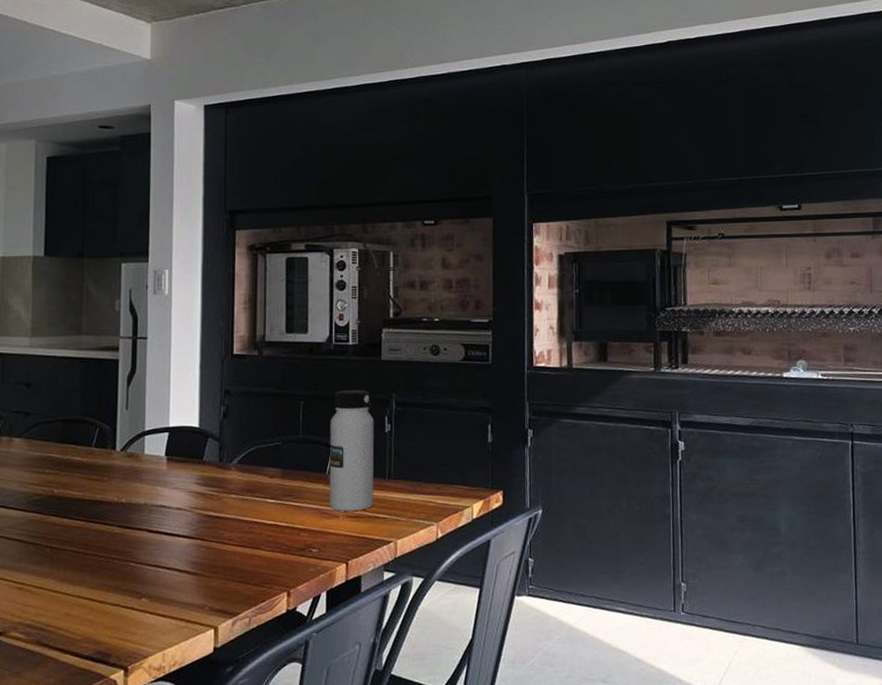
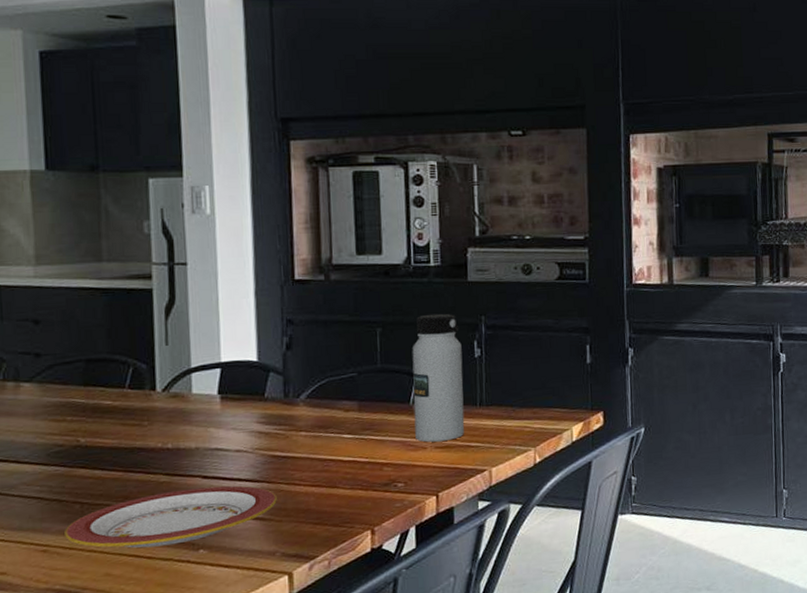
plate: none [37,540,208,593] -> present [65,485,277,548]

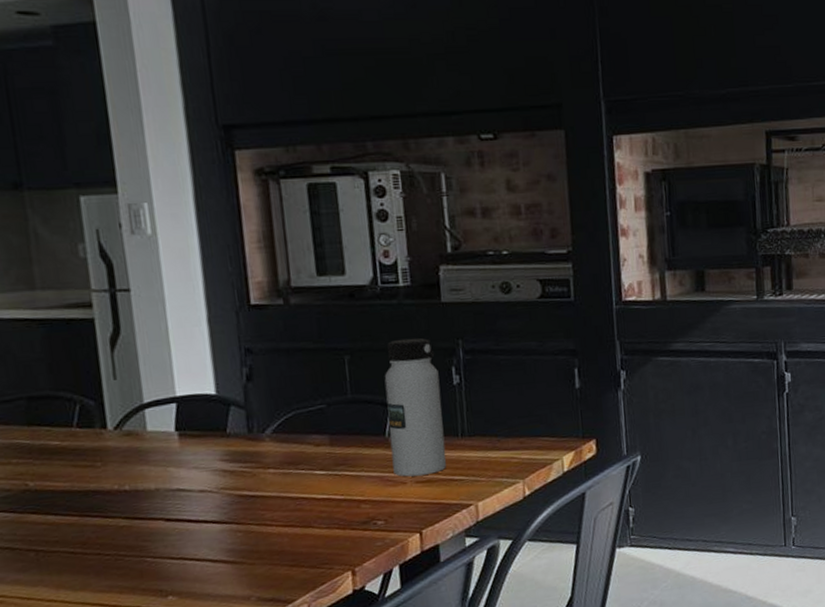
plate: present [65,485,277,548] -> none [20,527,248,597]

